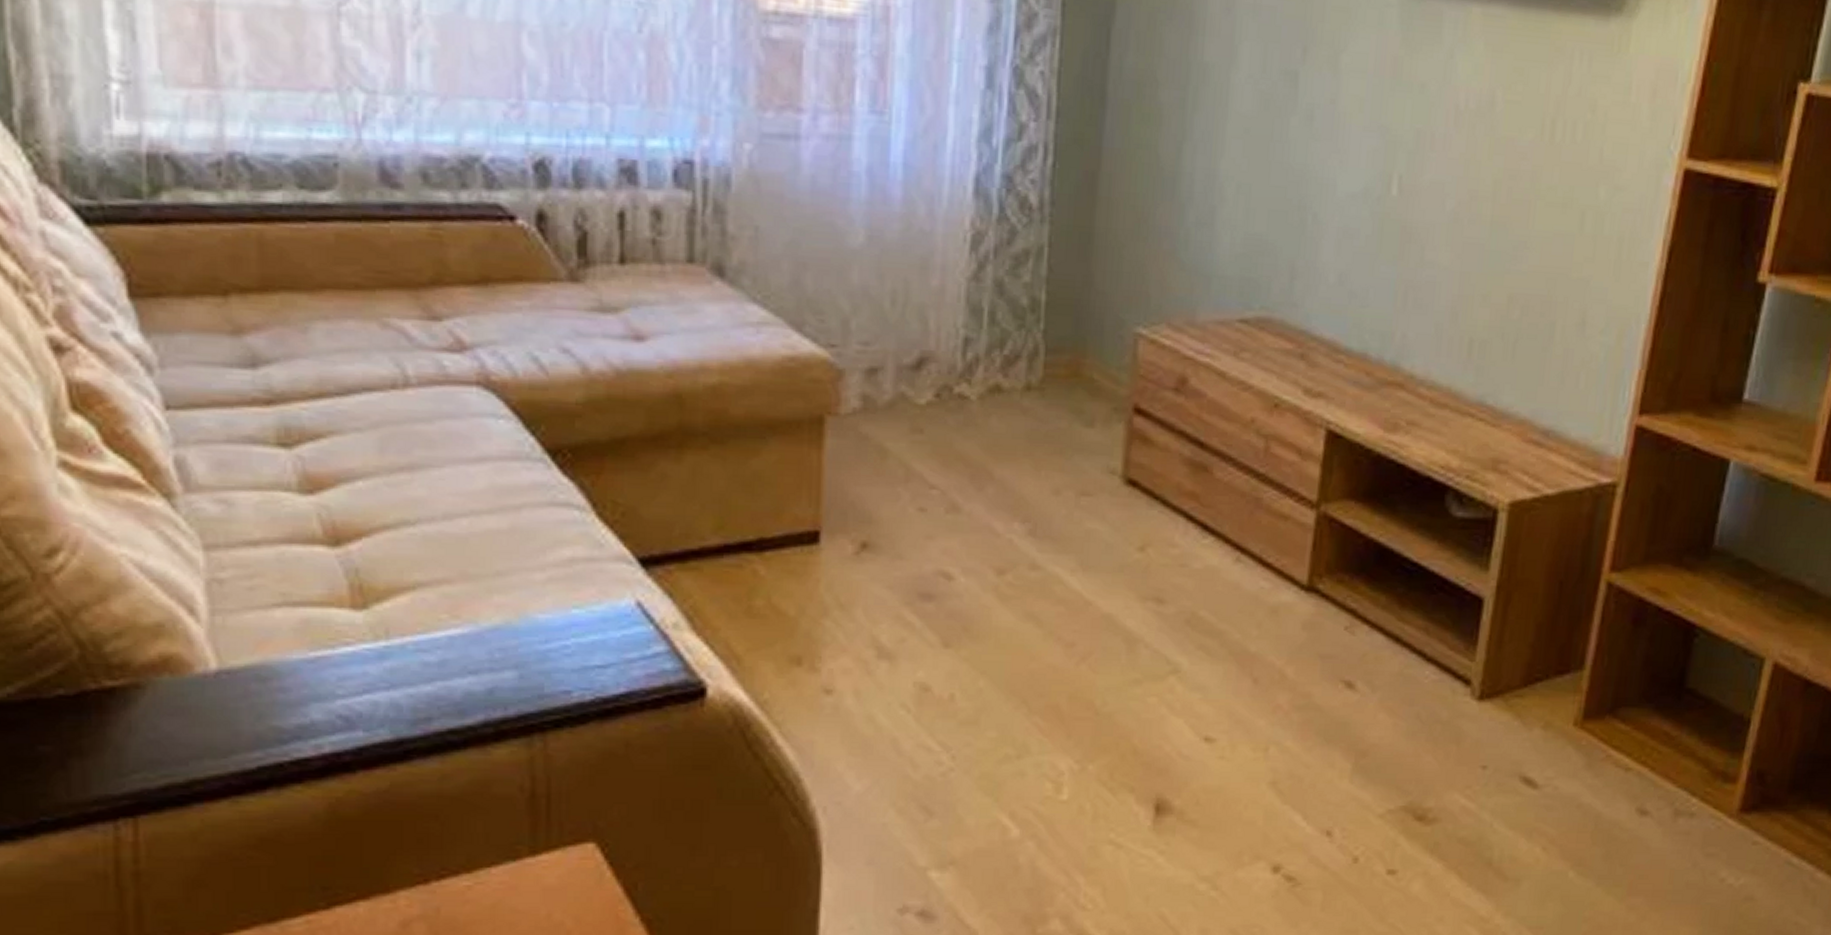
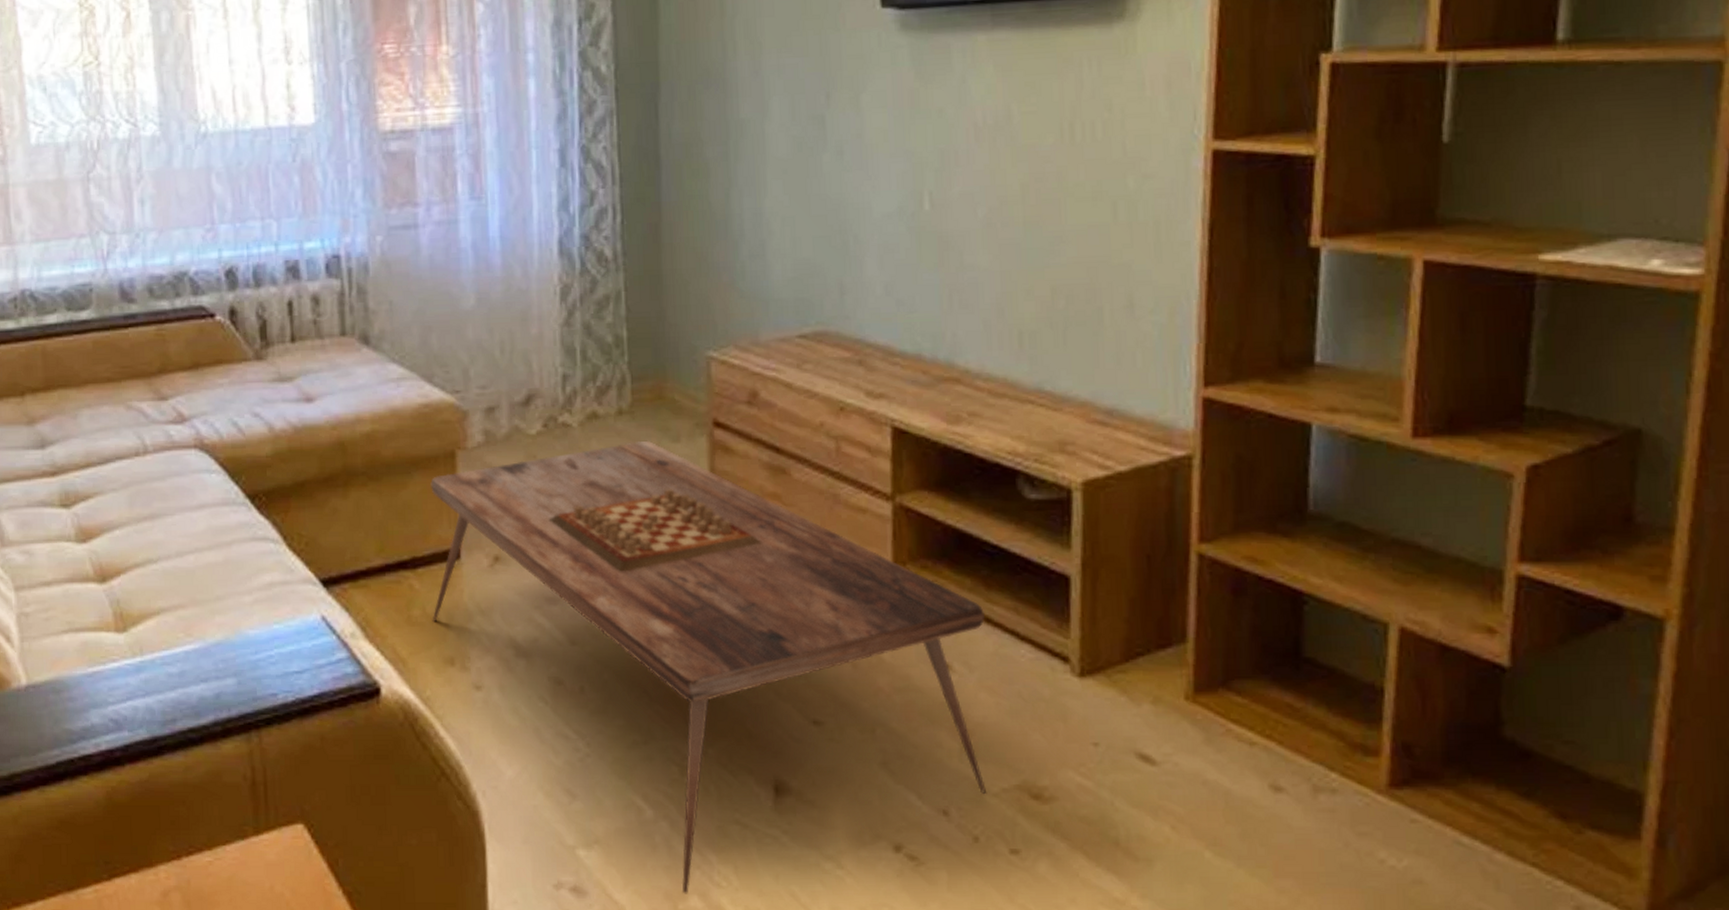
coffee table: none [778,422,1396,917] -> present [430,440,986,894]

